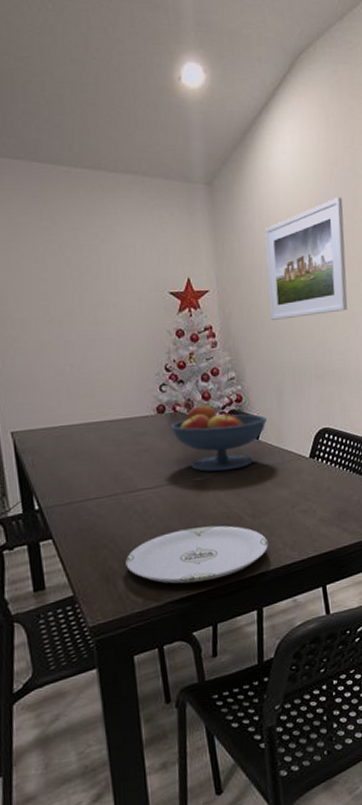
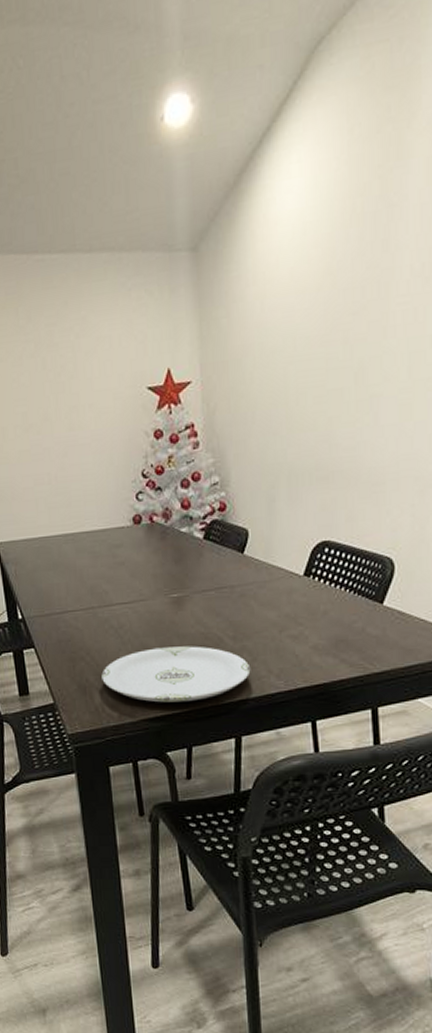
fruit bowl: present [170,405,267,472] -> none [146,514,254,589]
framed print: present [265,197,348,320] -> none [260,239,367,412]

